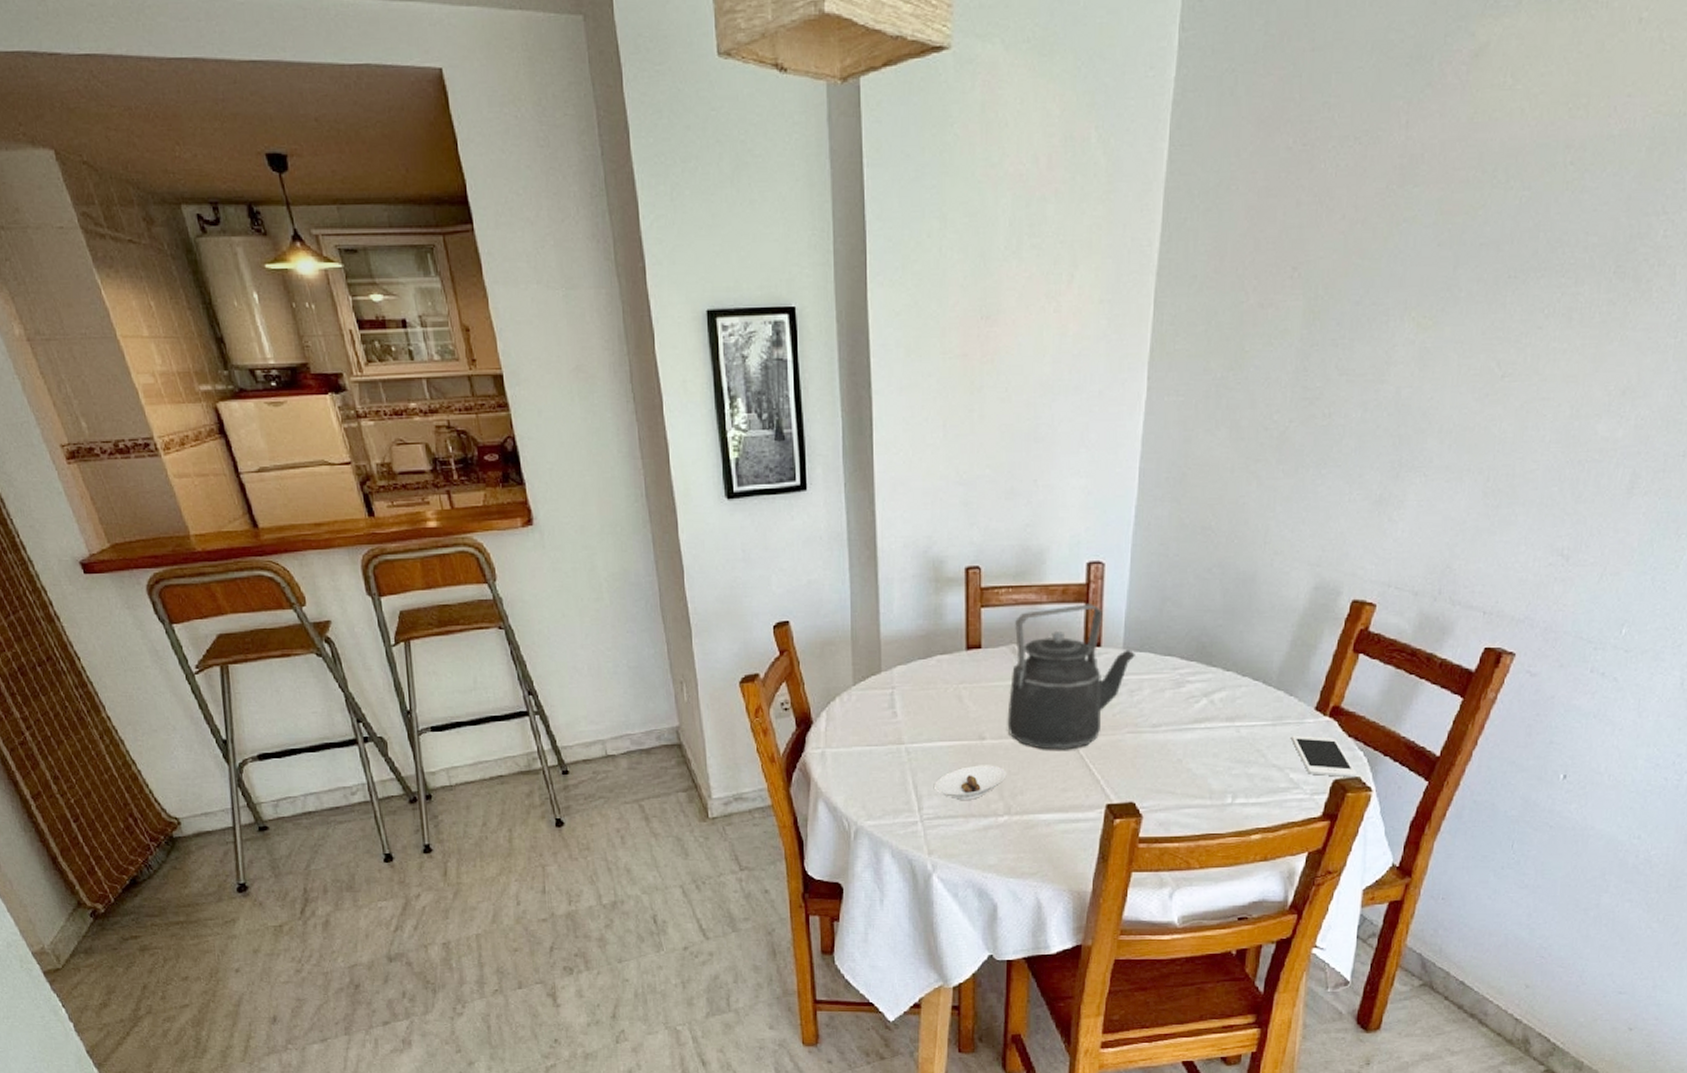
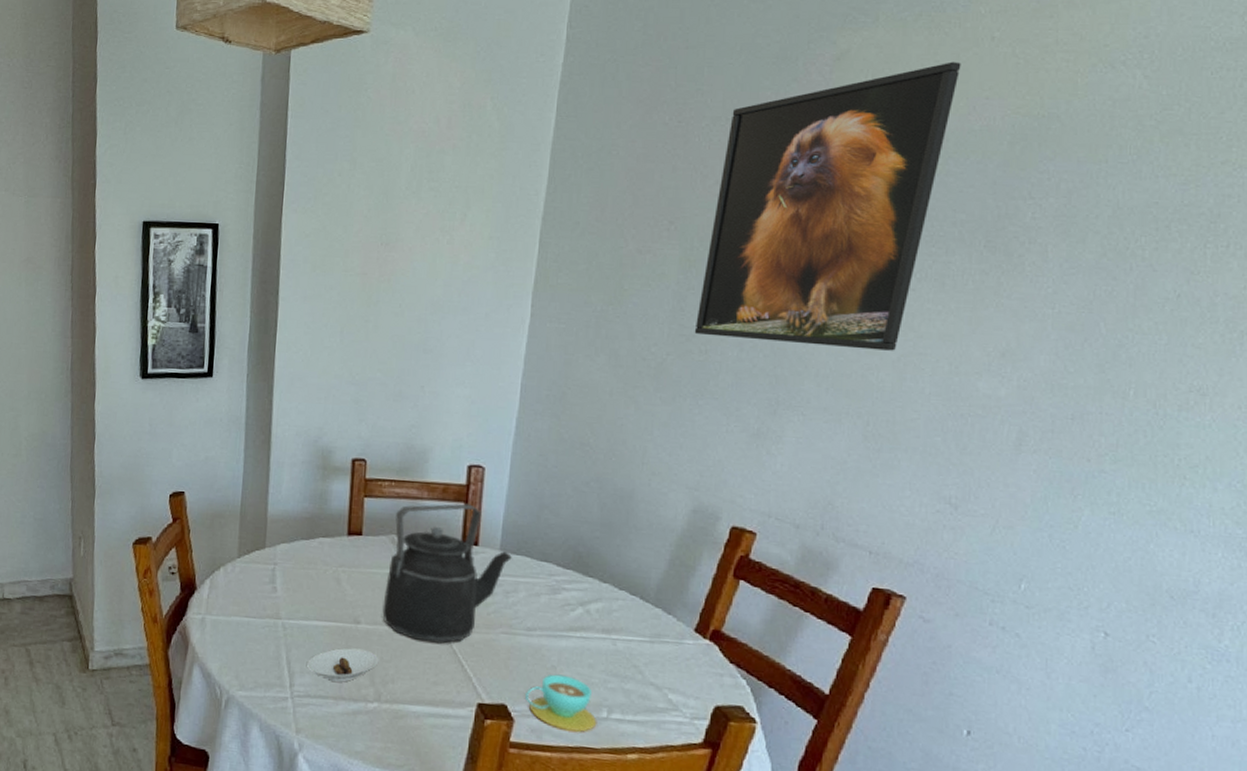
teacup: none [1153,767,1222,820] -> present [525,674,597,732]
cell phone: present [1292,735,1358,778] -> none [670,654,741,707]
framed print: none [1318,52,1606,399] -> present [694,61,961,351]

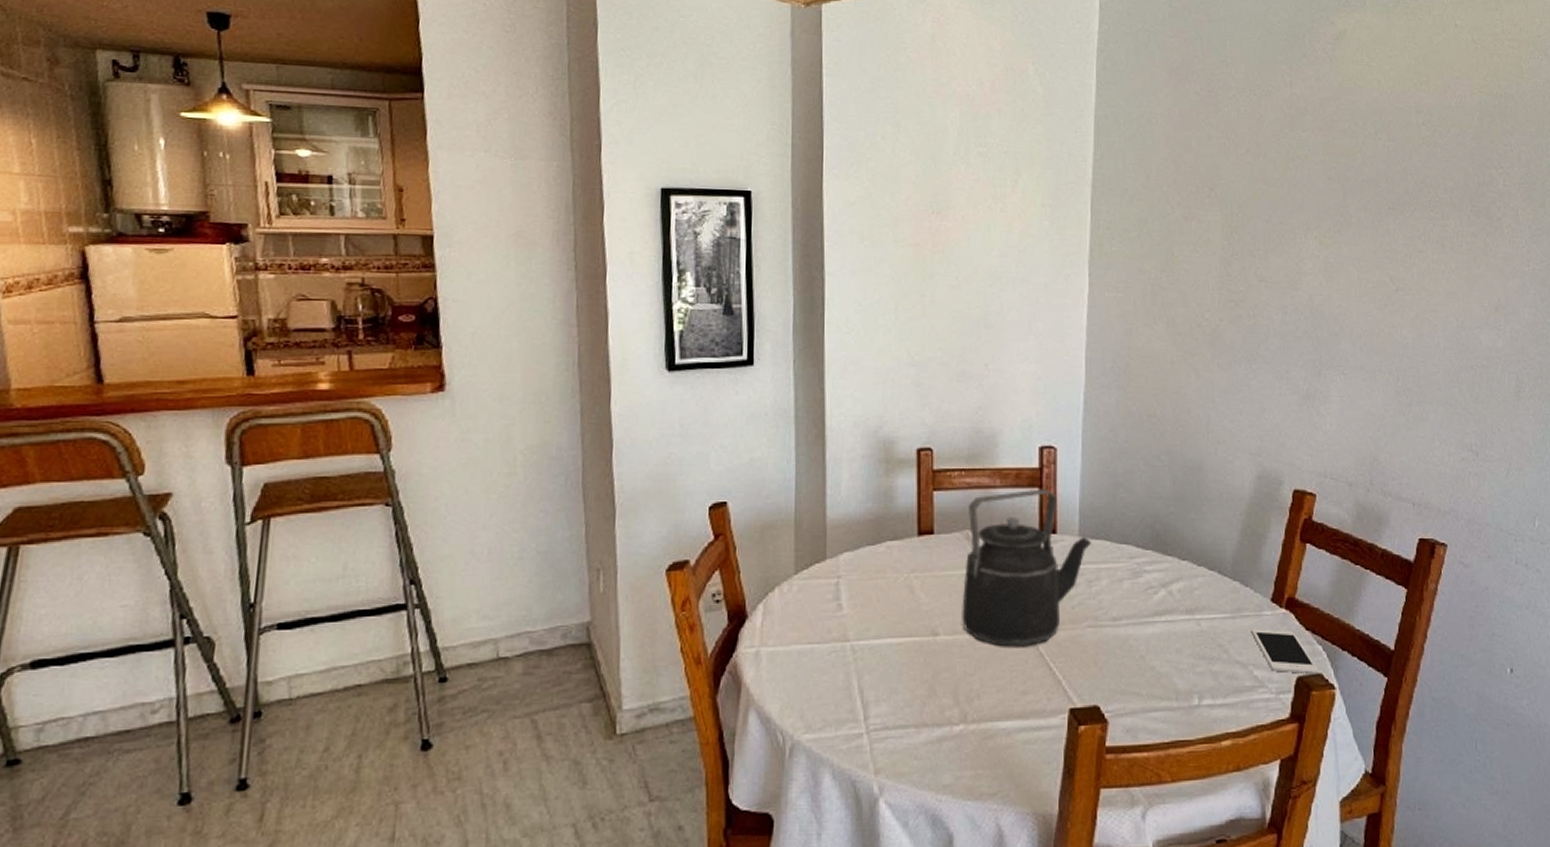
saucer: present [307,648,379,682] -> none [883,664,962,706]
teacup: present [525,674,597,732] -> none [1117,664,1190,725]
cell phone: none [670,654,741,707] -> present [1251,628,1320,675]
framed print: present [694,61,961,351] -> none [1242,44,1435,309]

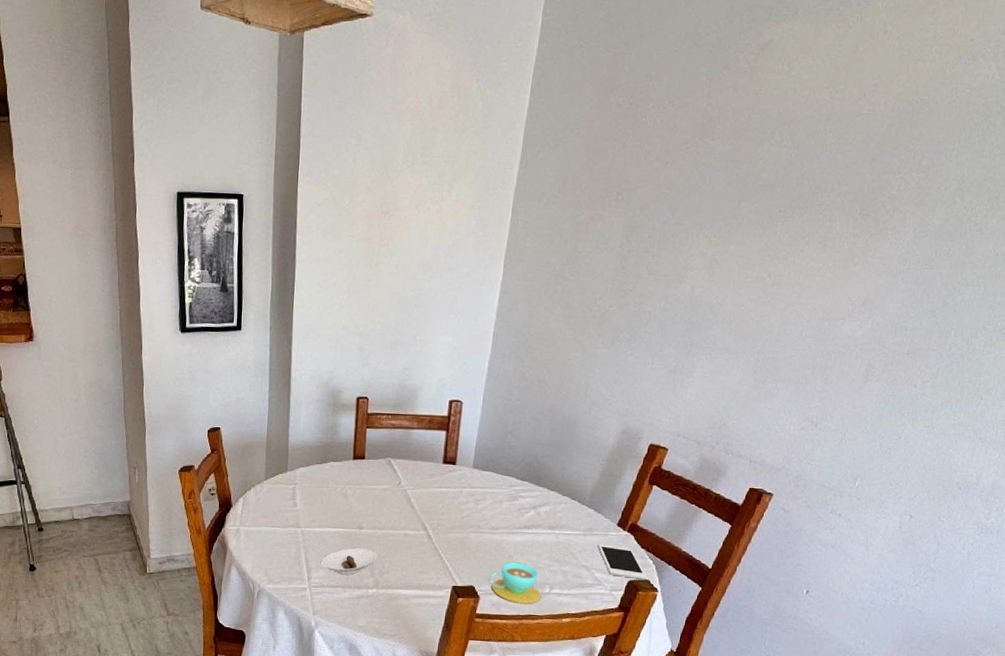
saucer: none [883,664,962,706] -> present [321,548,378,574]
kettle: present [962,489,1091,647] -> none [380,431,482,542]
teacup: none [1117,664,1190,725] -> present [489,562,542,604]

